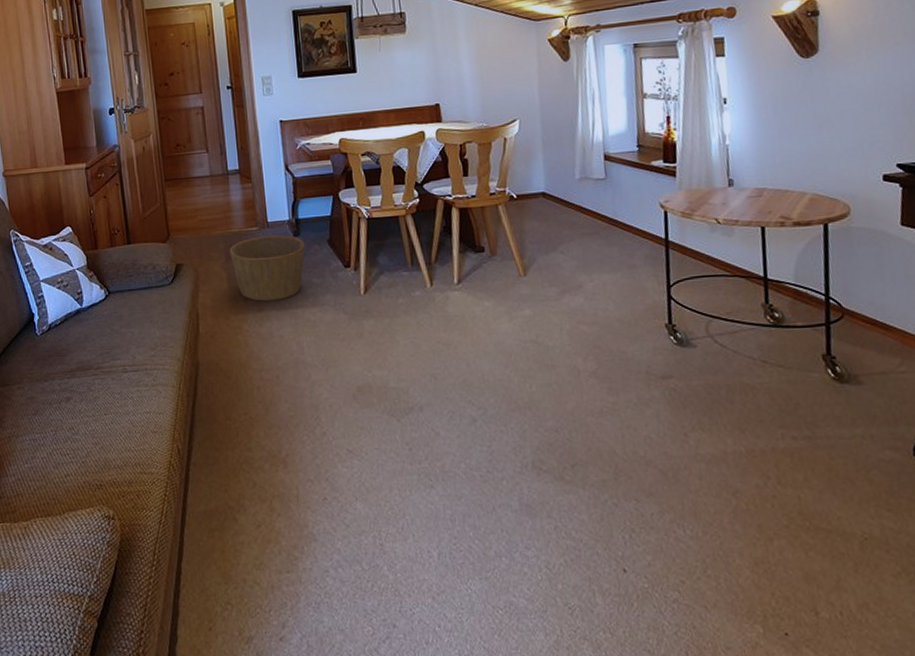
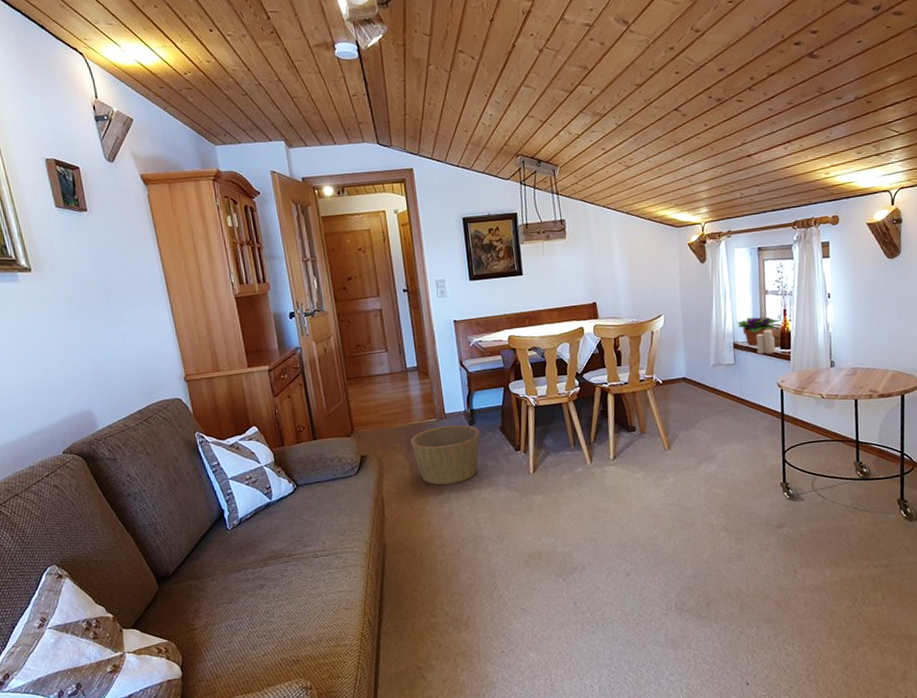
potted flower: none [608,124,662,159] -> present [737,316,780,347]
candle: none [632,138,659,169] -> present [756,329,777,355]

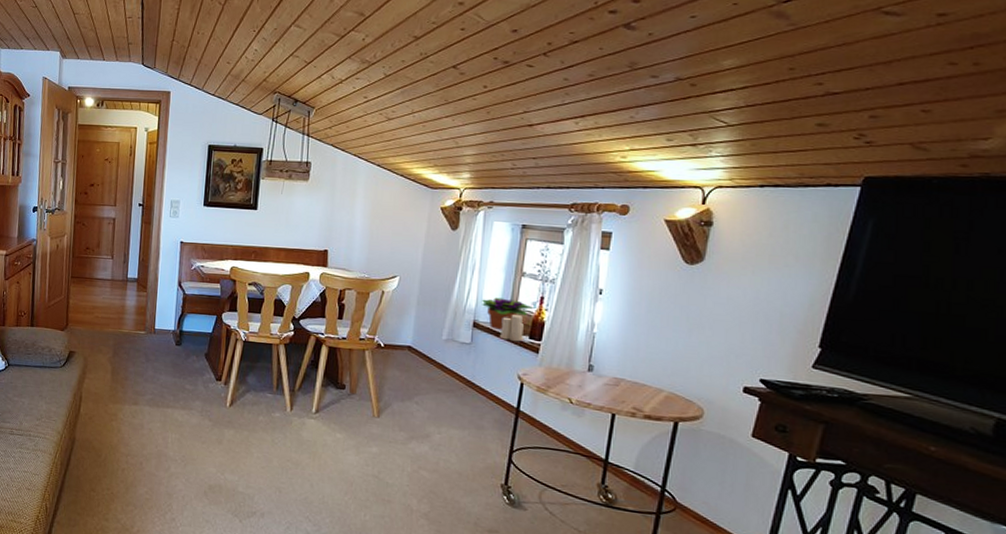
basket: present [410,425,480,486] -> none [117,339,185,398]

